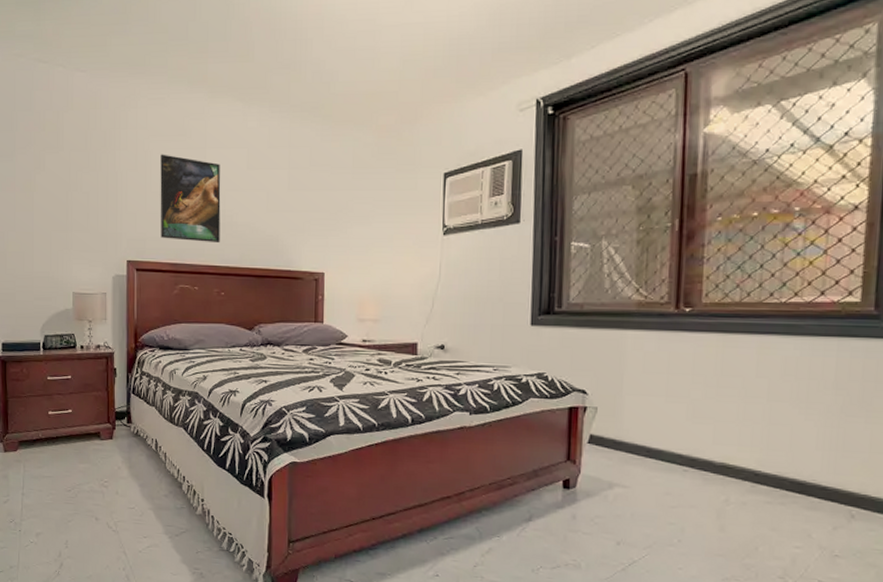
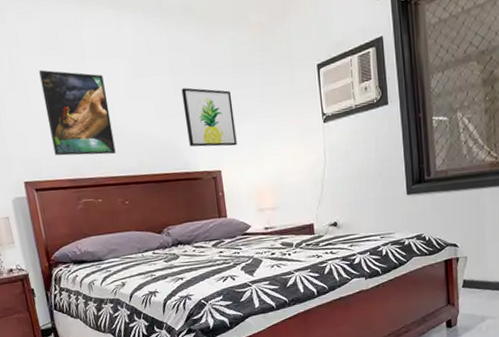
wall art: none [295,184,347,249] -> present [181,87,237,147]

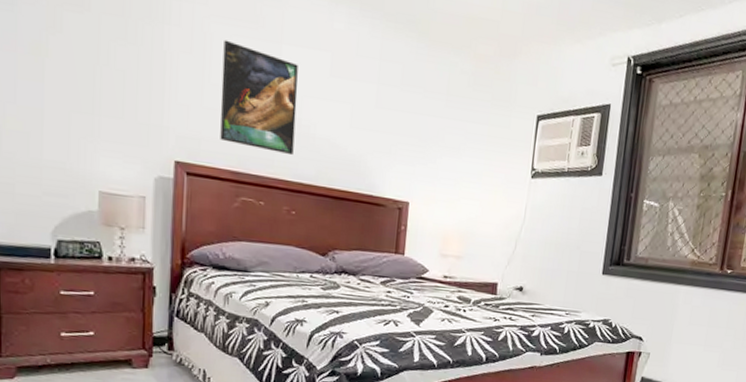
wall art: present [181,87,237,147] -> none [380,102,439,180]

